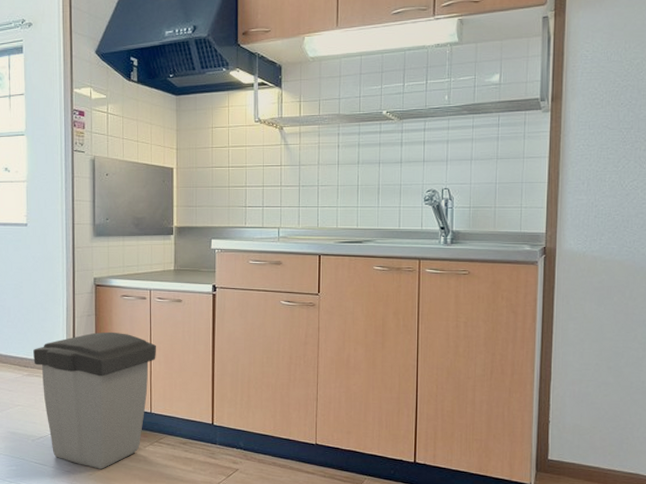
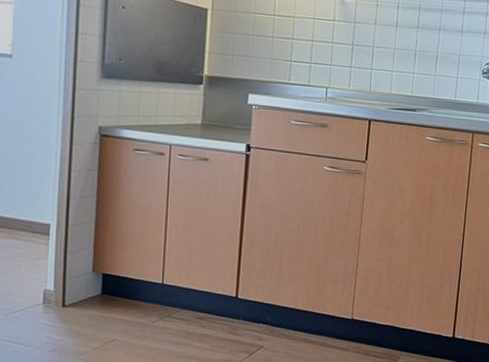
trash can: present [33,331,157,469] -> none [12,190,175,348]

